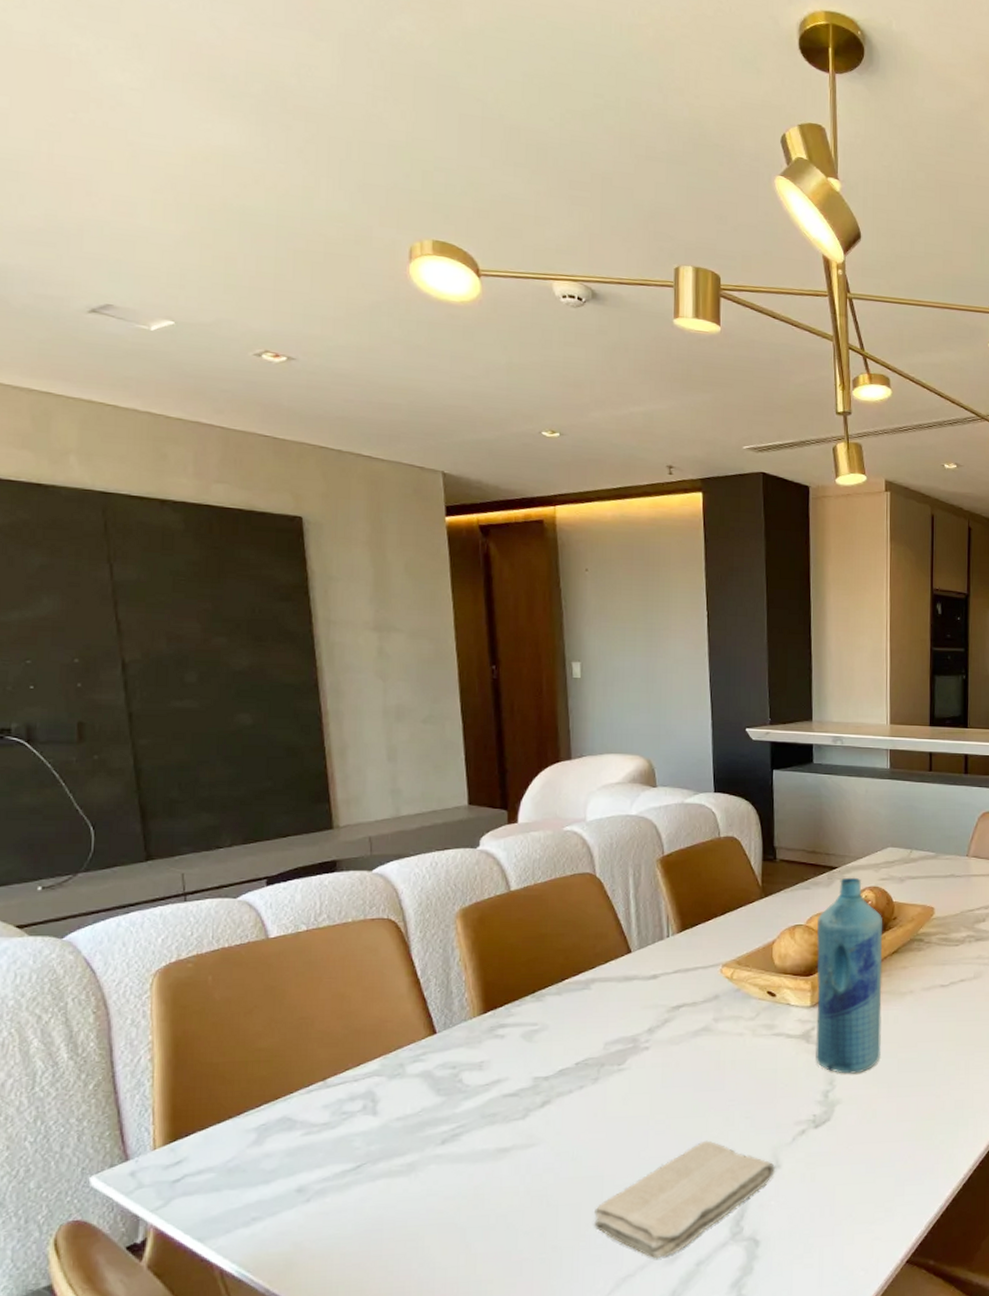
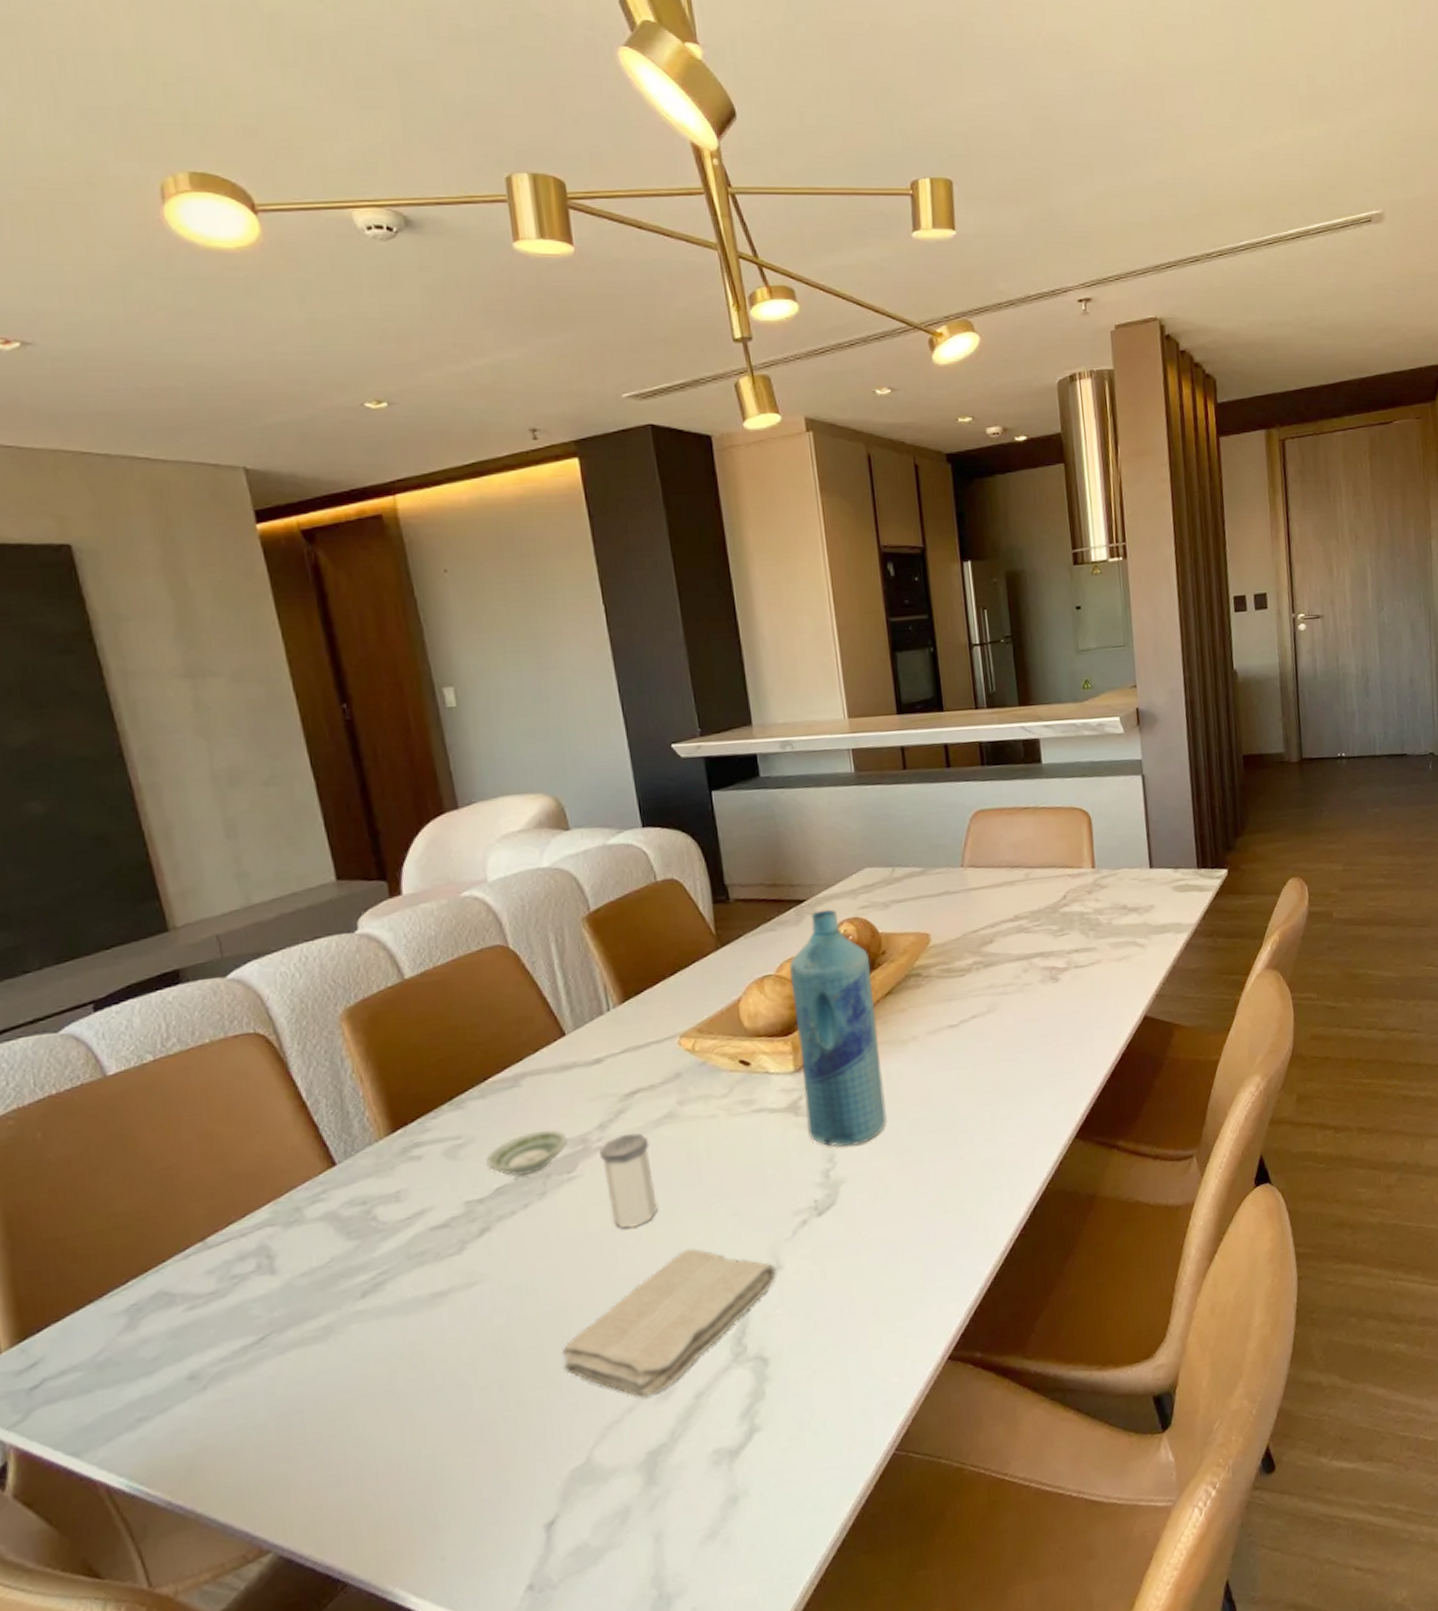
saucer: none [555,1028,621,1063] -> present [486,1129,567,1177]
salt shaker: none [646,1039,686,1117] -> present [599,1132,658,1228]

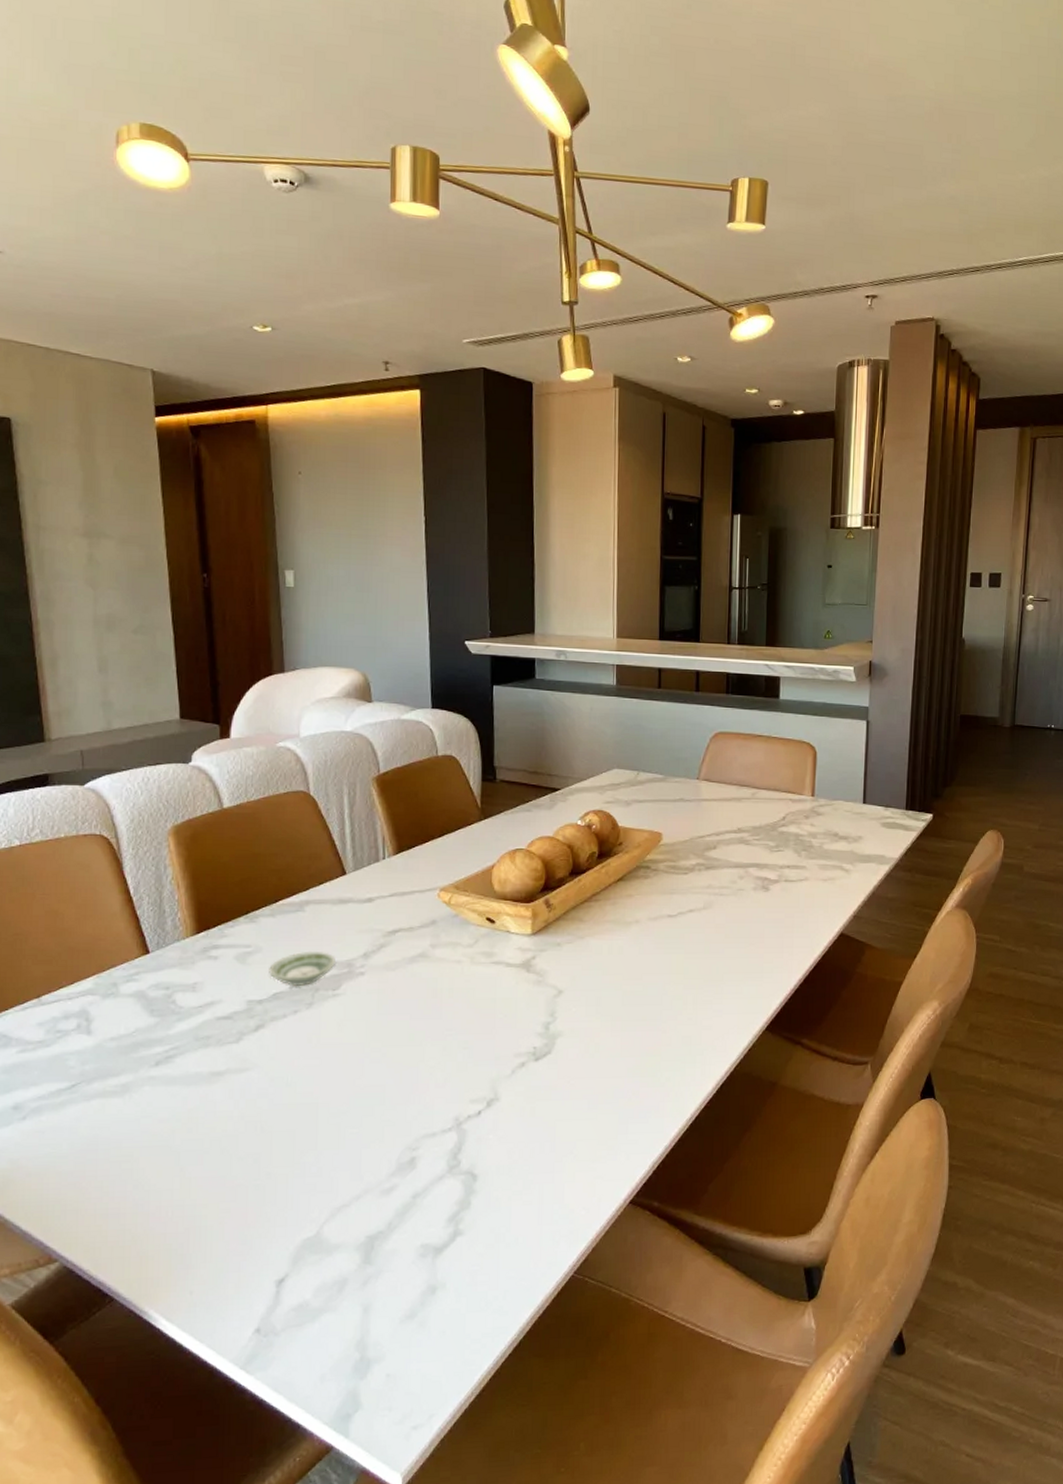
washcloth: present [562,1248,776,1398] -> none [309,1070,493,1190]
salt shaker: present [599,1132,658,1228] -> none [361,965,403,1045]
bottle: present [788,909,887,1147] -> none [536,799,608,1006]

